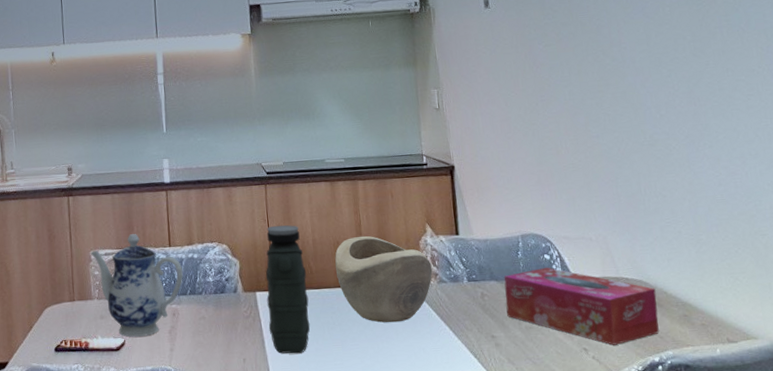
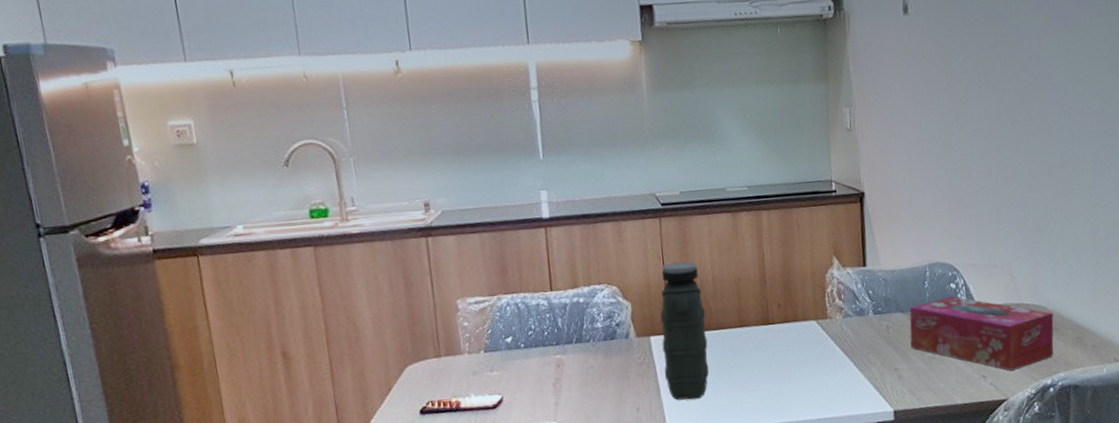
teapot: present [90,234,183,337] -> none [456,278,568,393]
decorative bowl: present [335,235,433,323] -> none [736,270,838,362]

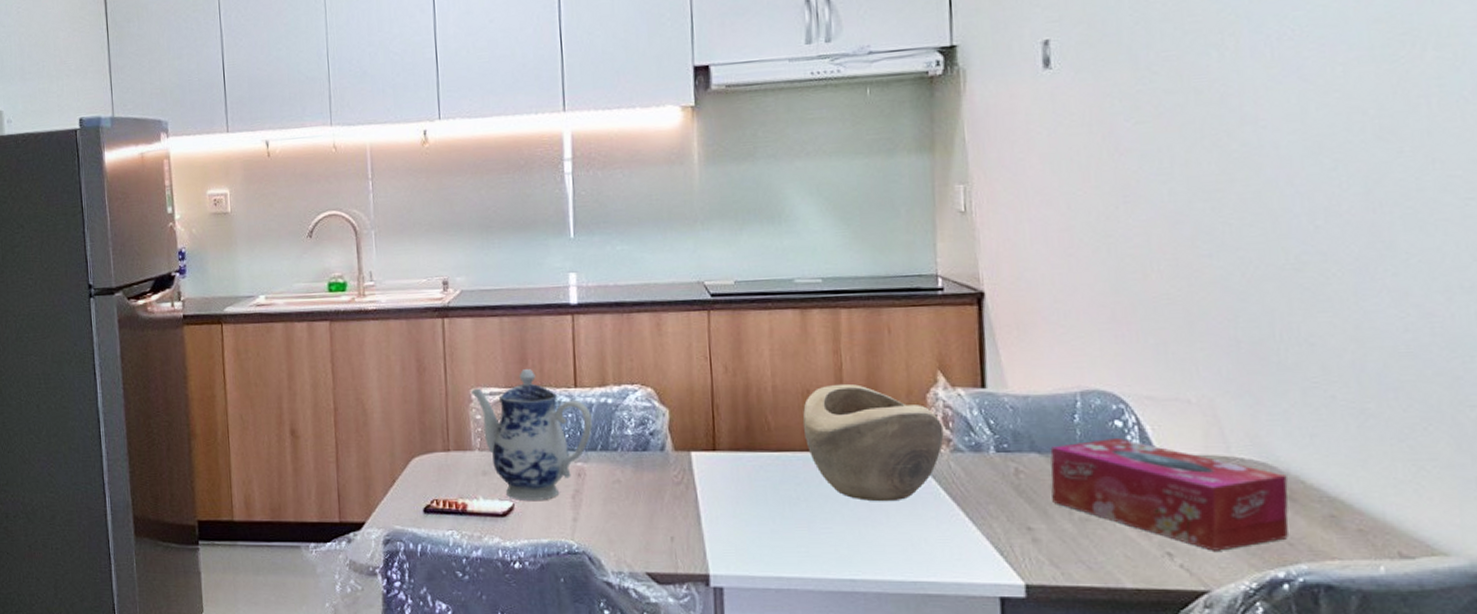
teapot: none [456,278,568,393] -> present [470,369,592,501]
water jug: present [660,262,709,400] -> none [704,365,765,535]
decorative bowl: none [736,270,838,362] -> present [802,383,944,502]

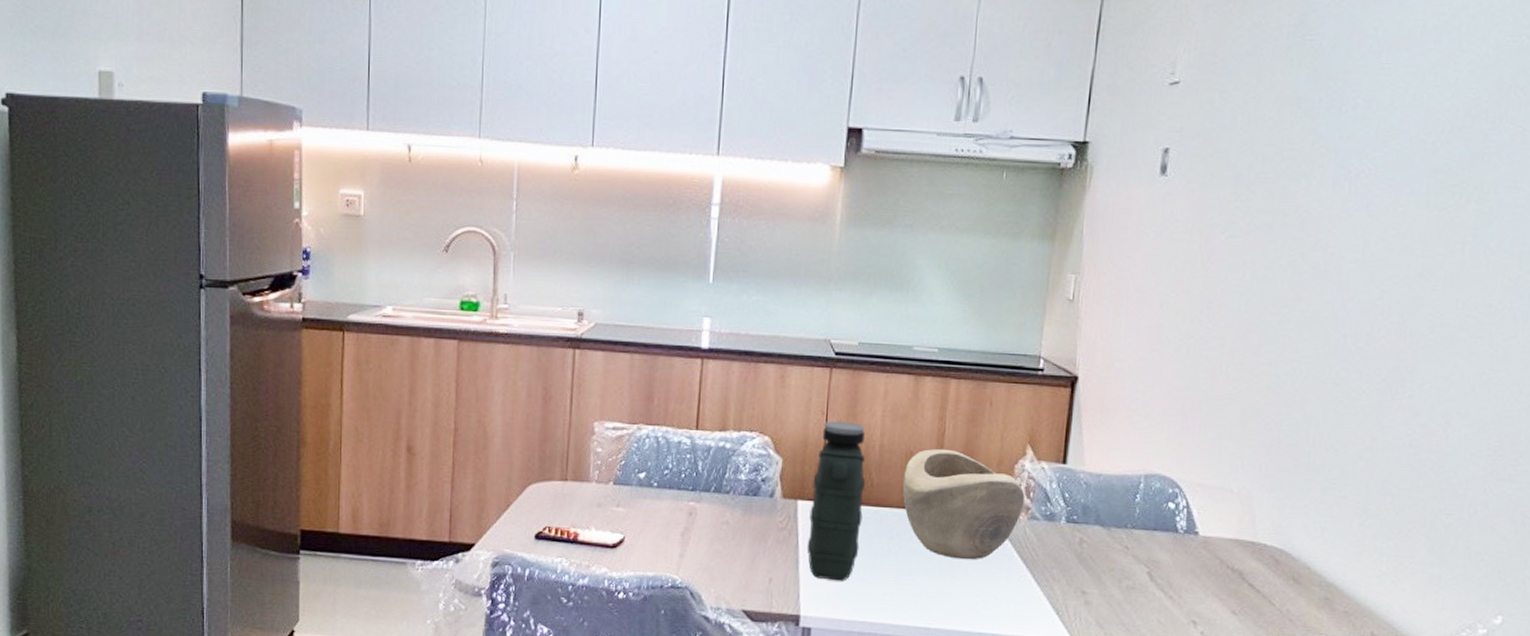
teapot: present [470,369,592,501] -> none [594,407,709,535]
water jug: none [704,365,765,535] -> present [806,421,865,581]
tissue box: present [1050,438,1289,551] -> none [1107,518,1298,622]

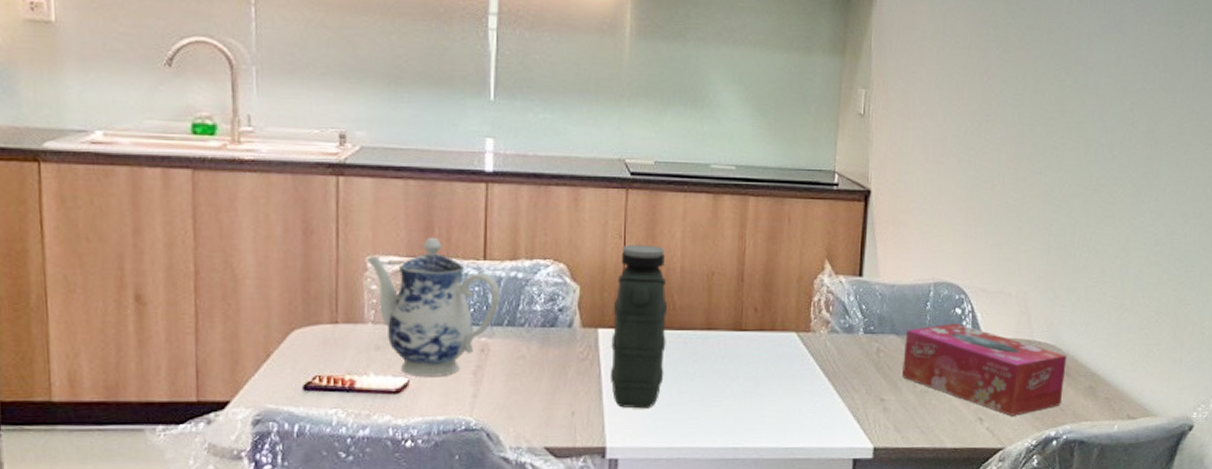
teapot: none [594,407,709,535] -> present [366,238,500,377]
decorative bowl: present [902,448,1025,560] -> none [705,267,825,377]
tissue box: none [1107,518,1298,622] -> present [902,324,1067,416]

